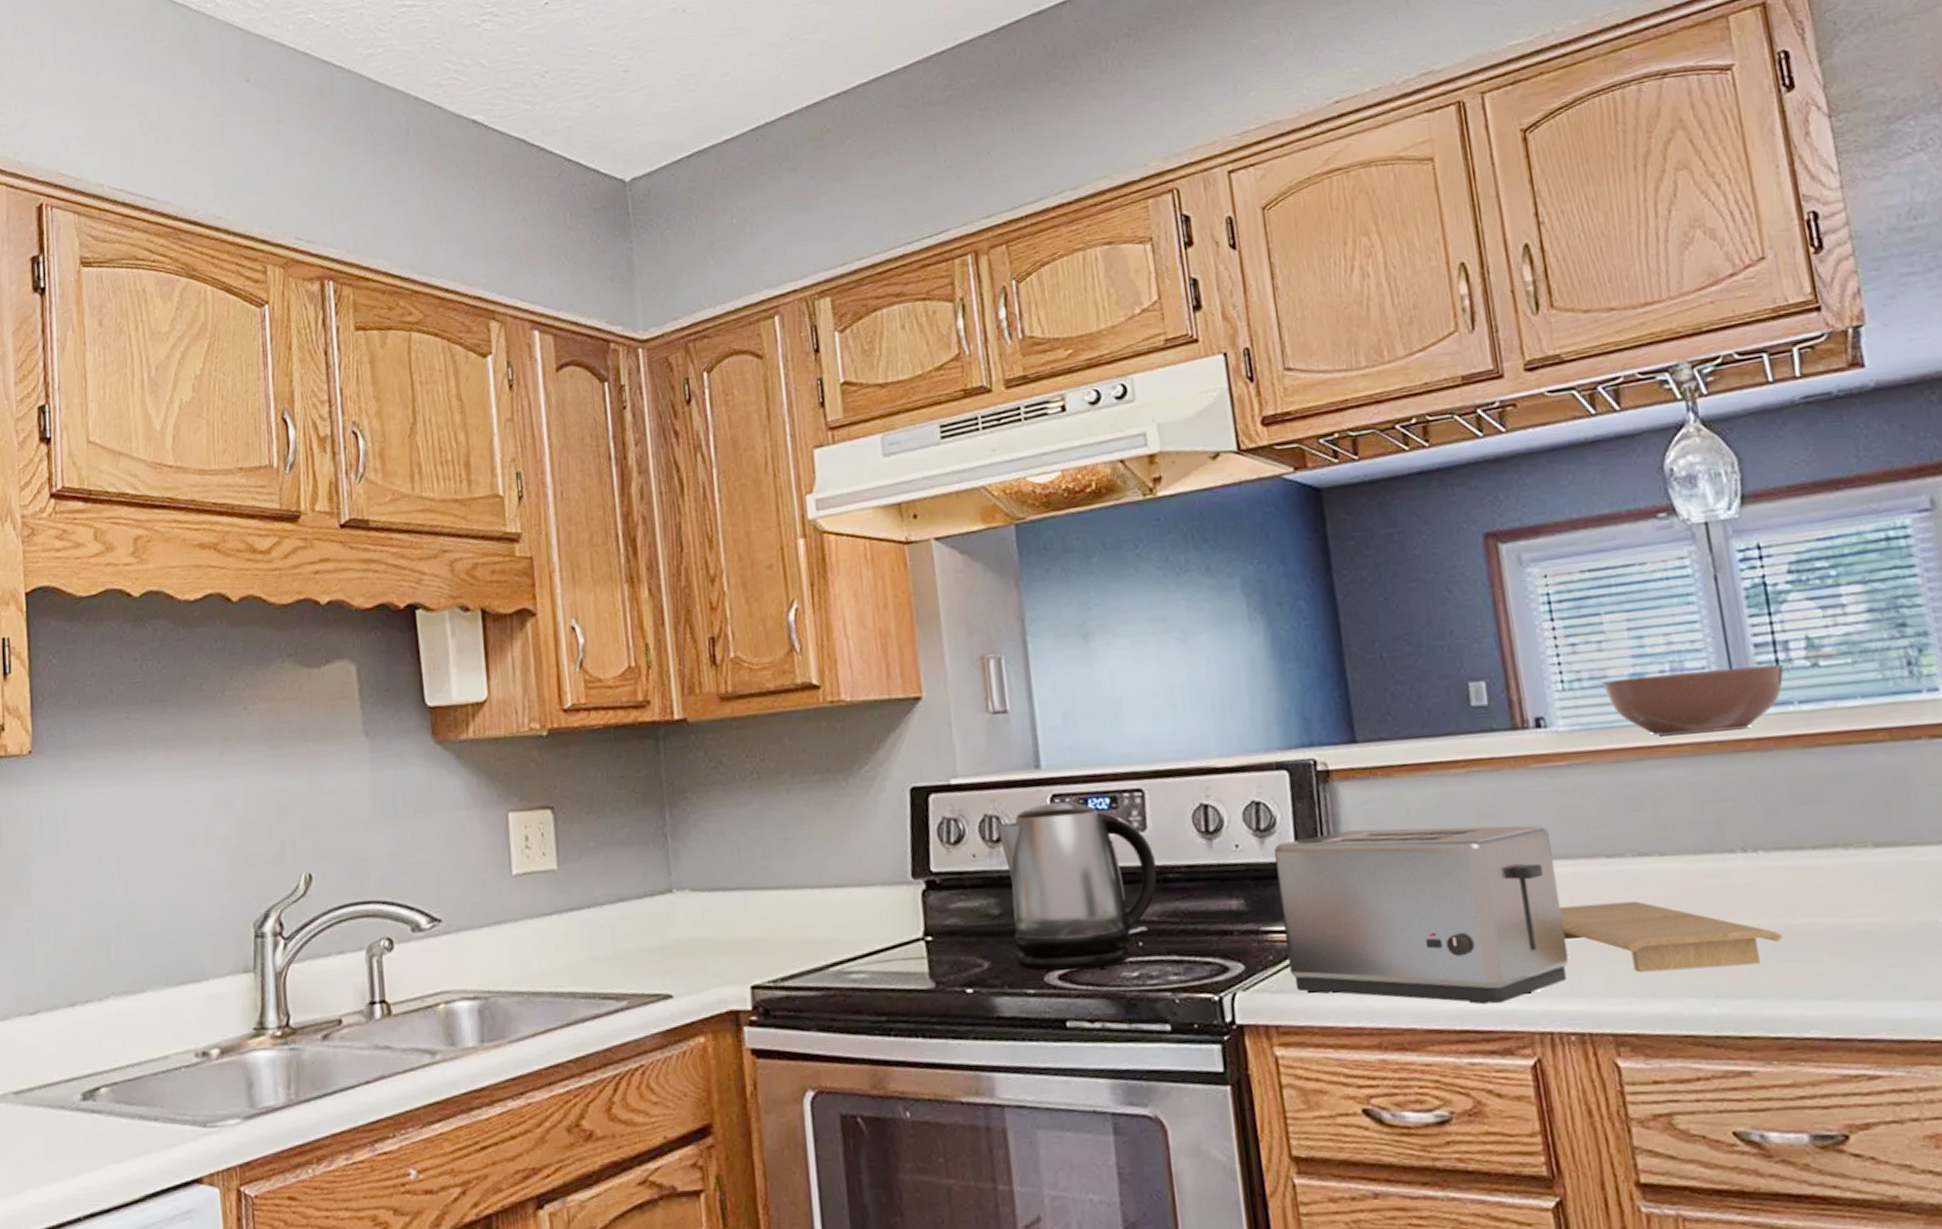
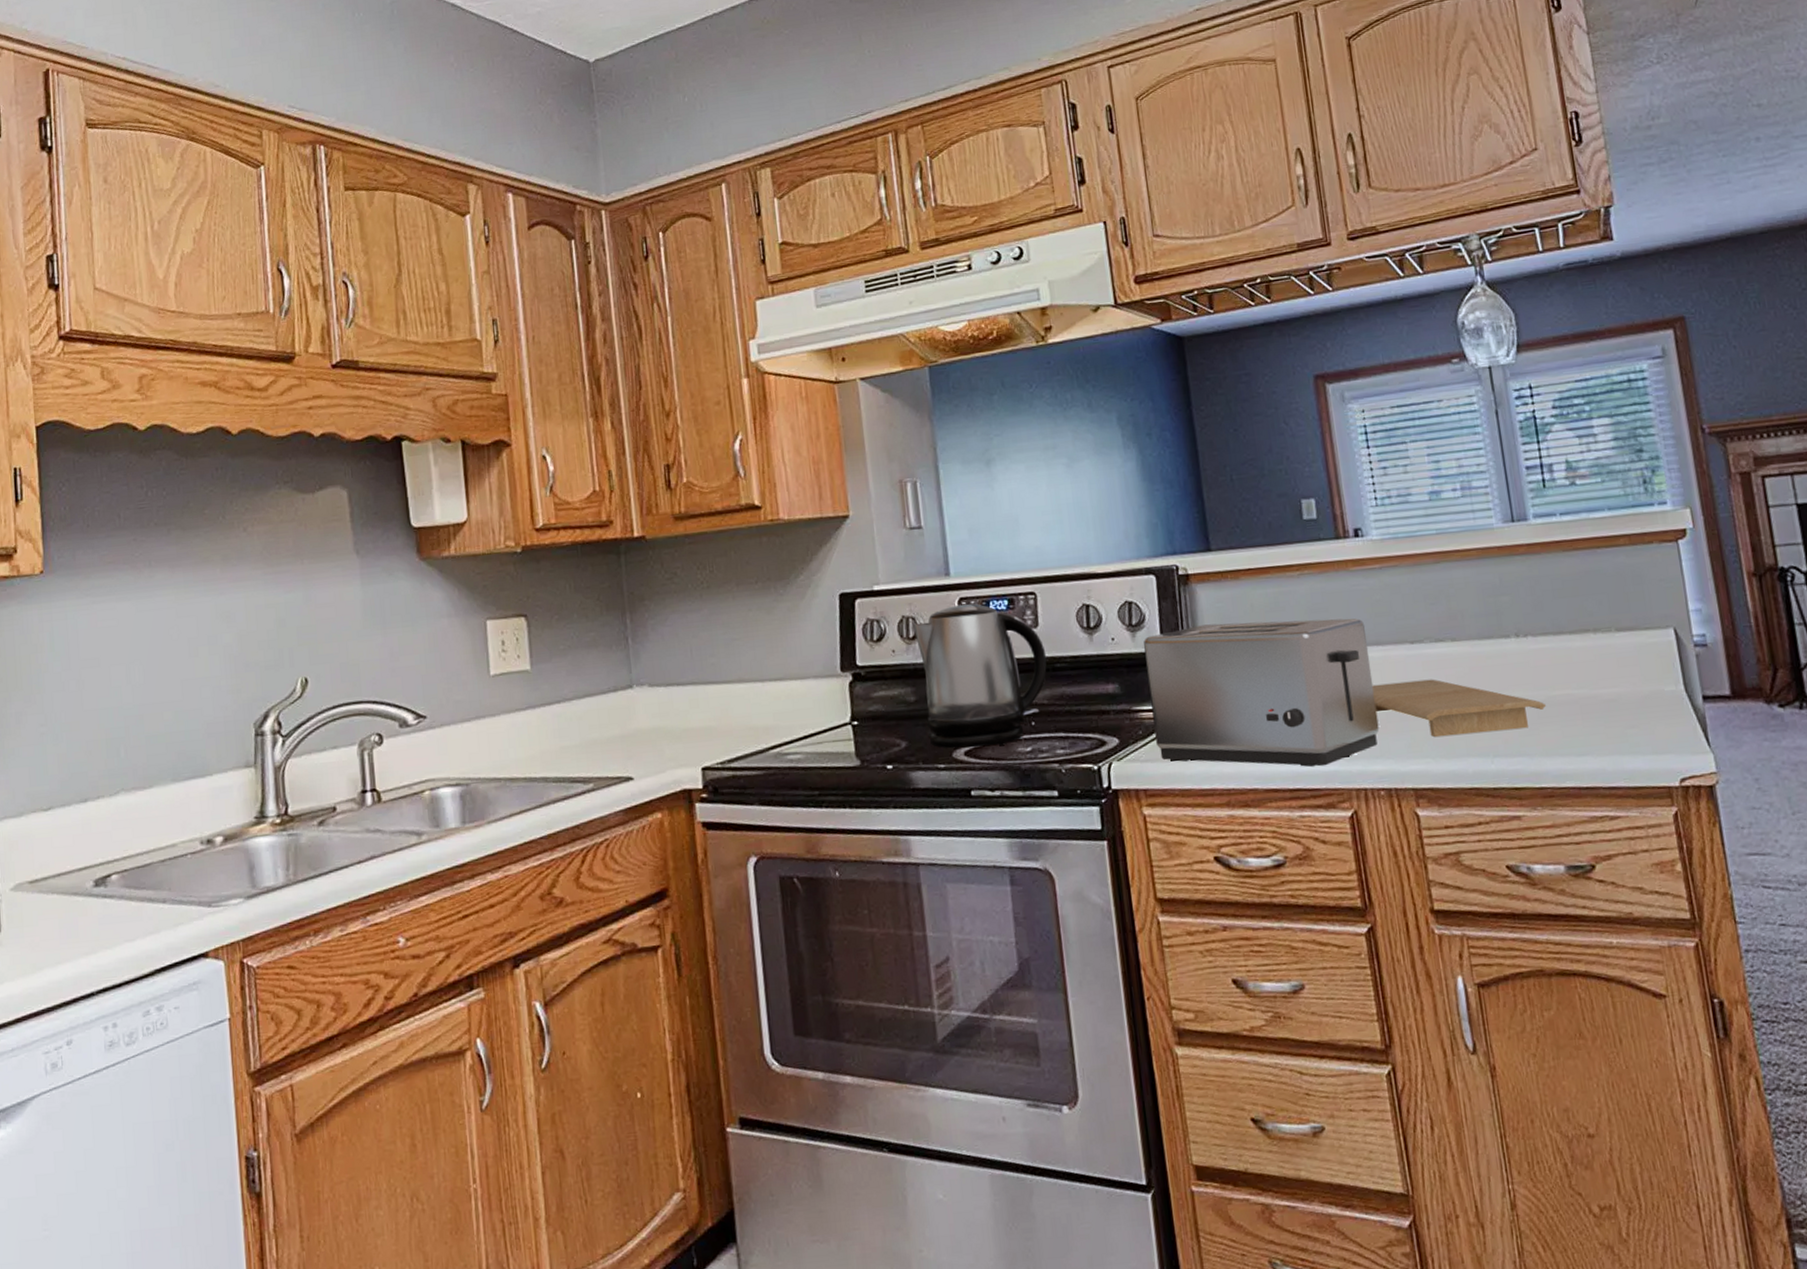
bowl: present [1601,664,1784,736] -> none [1407,483,1549,543]

